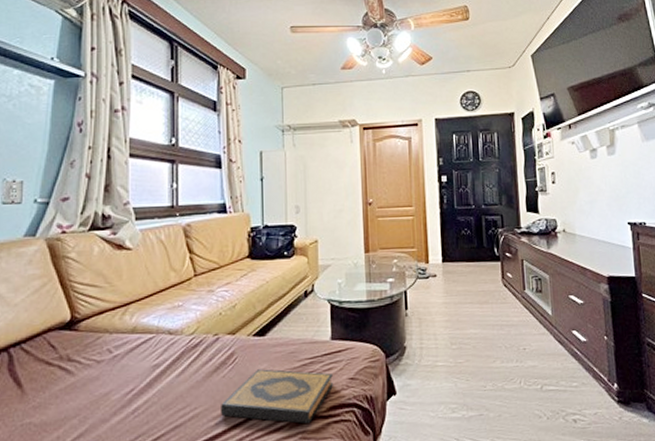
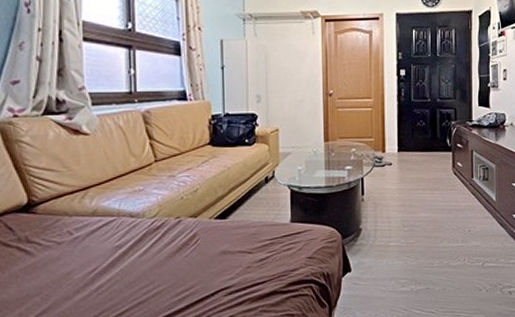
hardback book: present [220,369,333,424] -> none [183,249,292,298]

